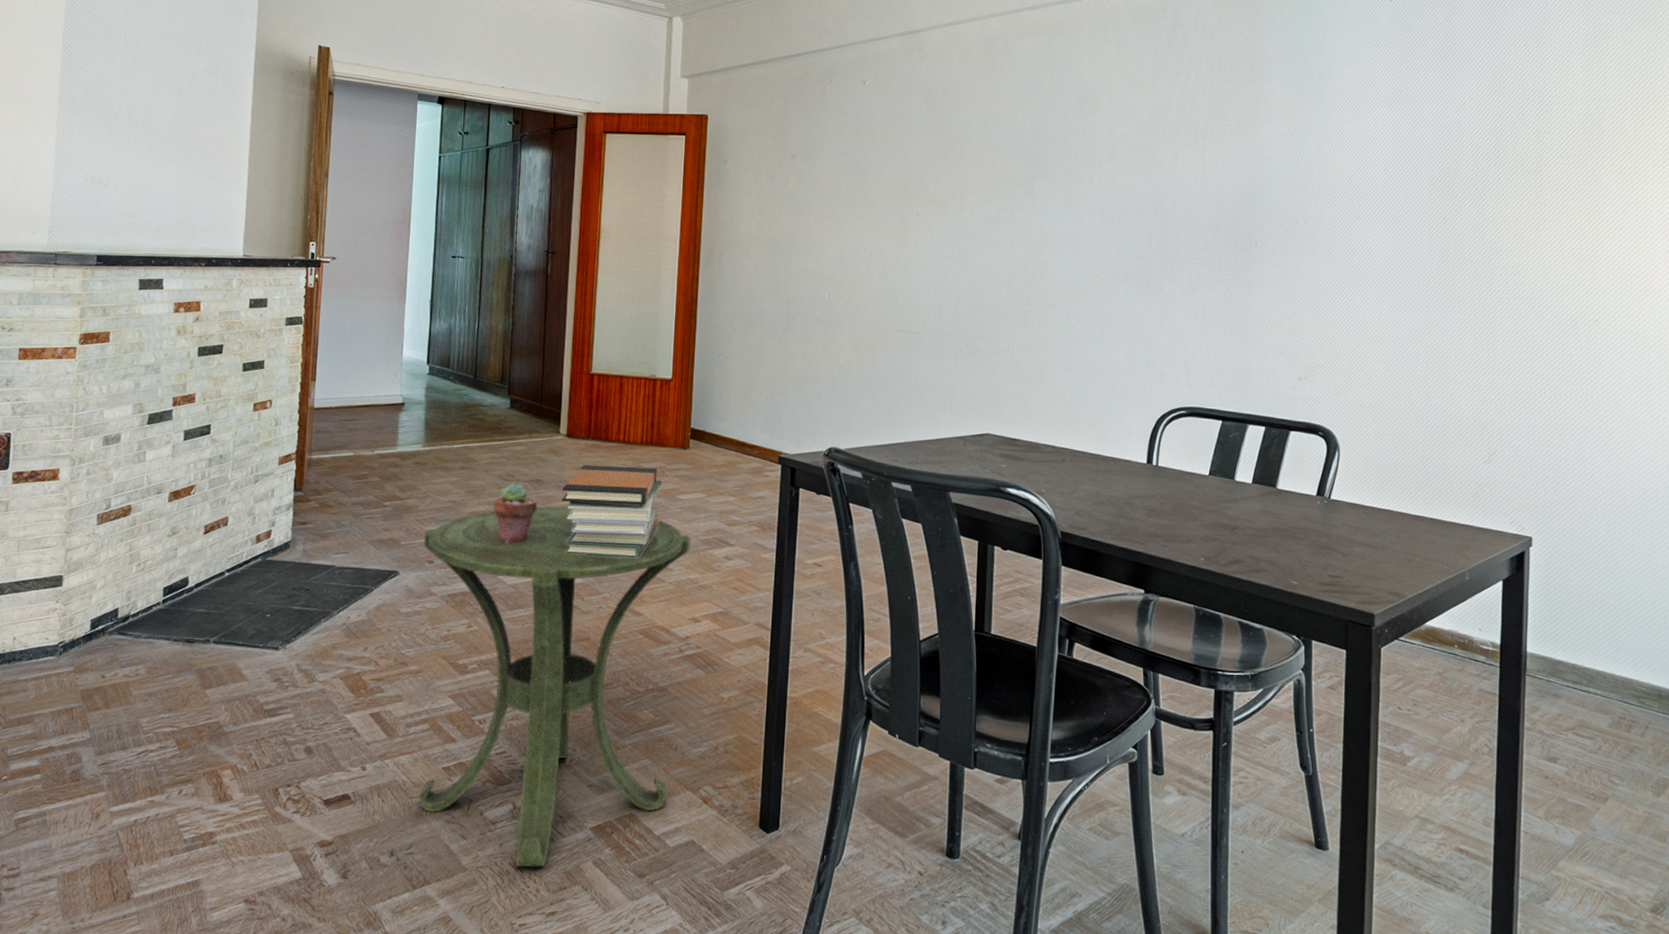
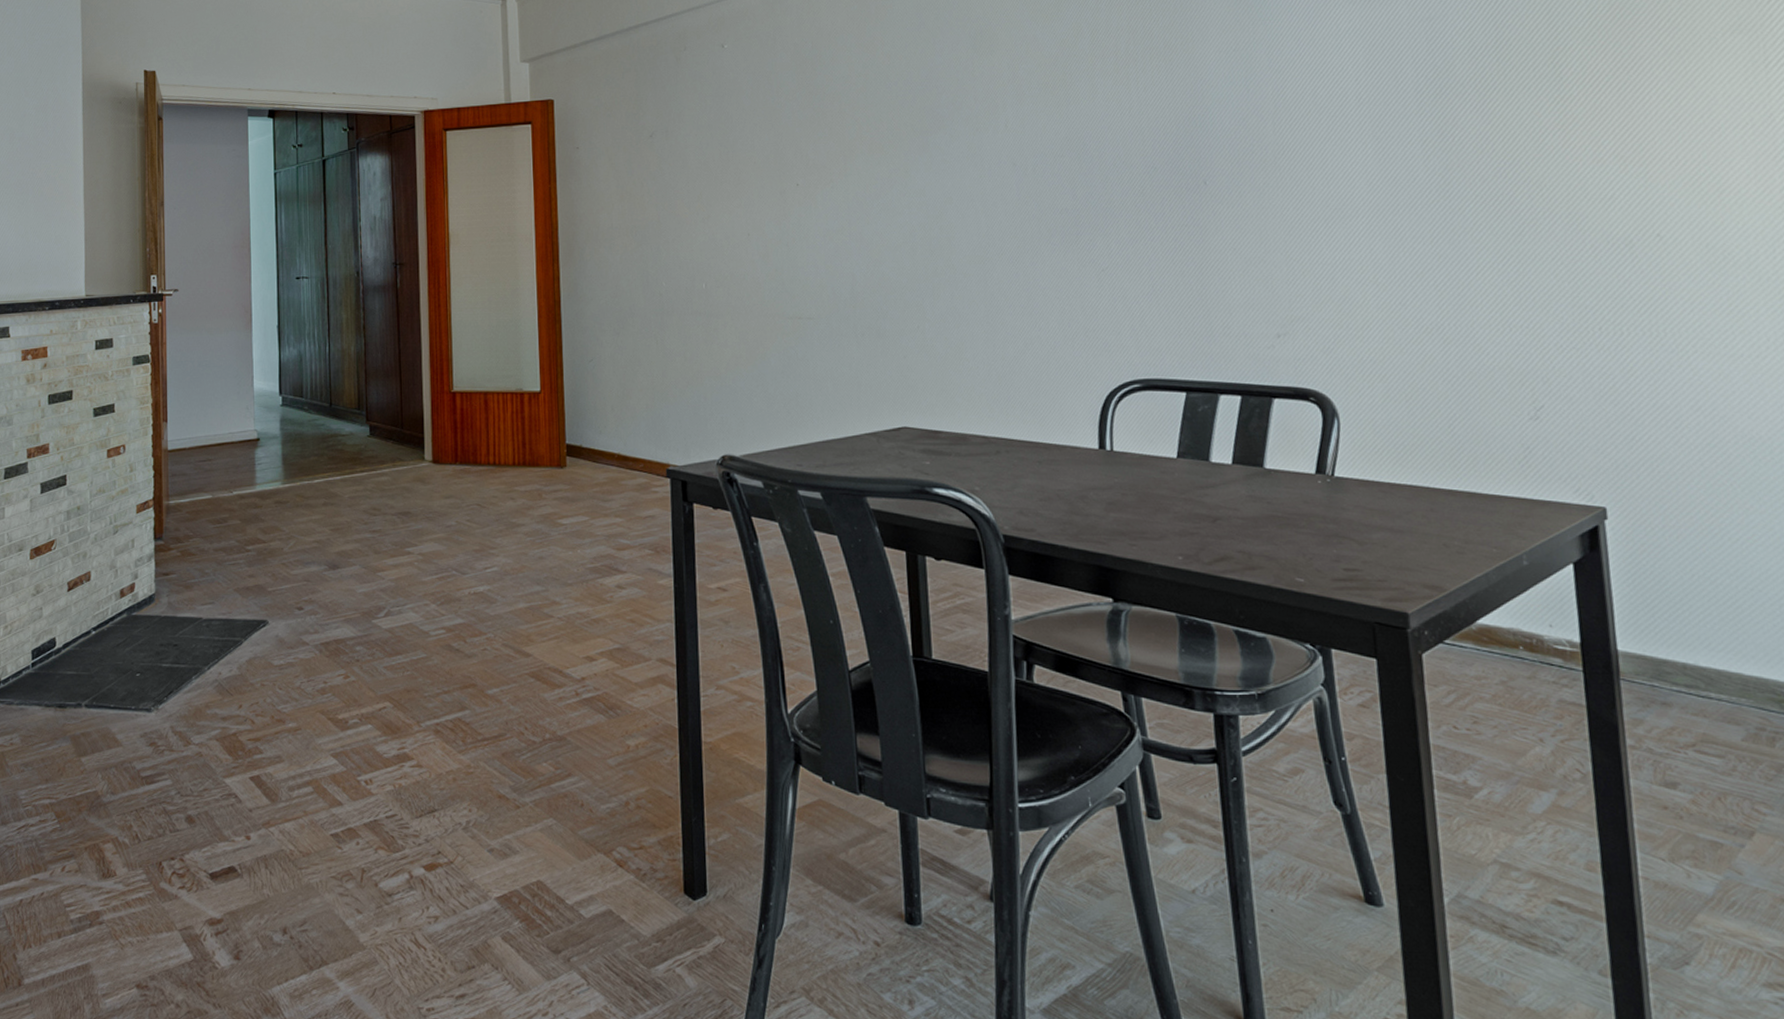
side table: present [418,505,691,868] -> none [290,539,579,945]
potted succulent: present [493,483,538,543] -> none [360,517,408,583]
book stack: present [561,464,661,559] -> none [432,491,540,594]

